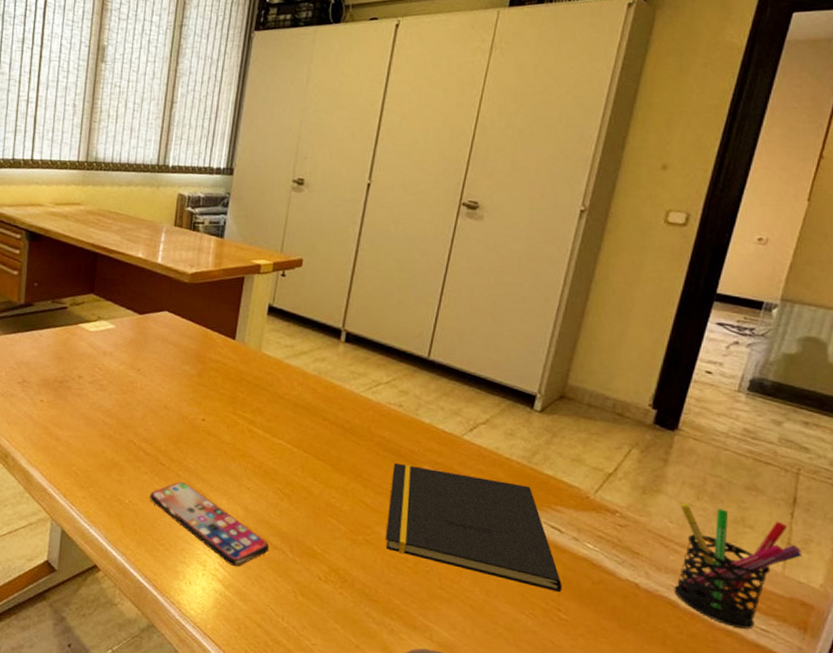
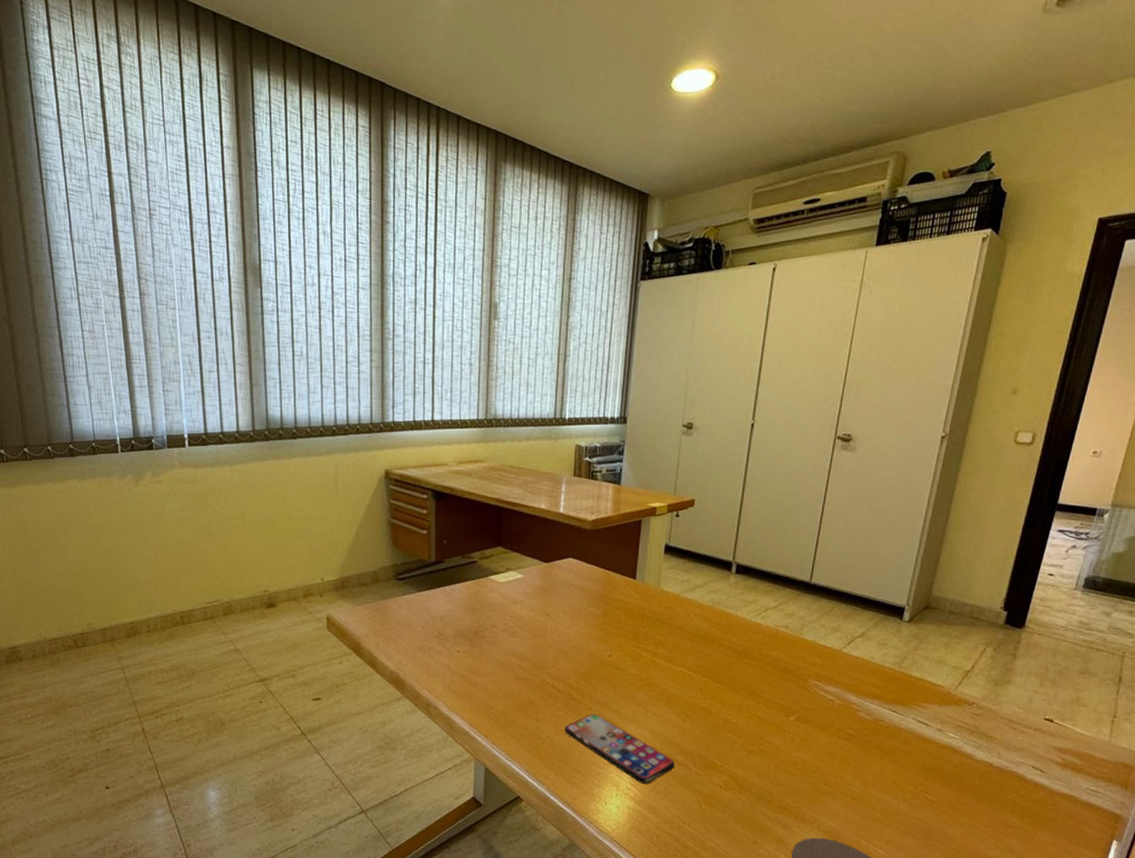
notepad: present [386,462,563,593] -> none [777,678,929,778]
pen holder: present [674,502,803,629] -> none [1021,690,1126,791]

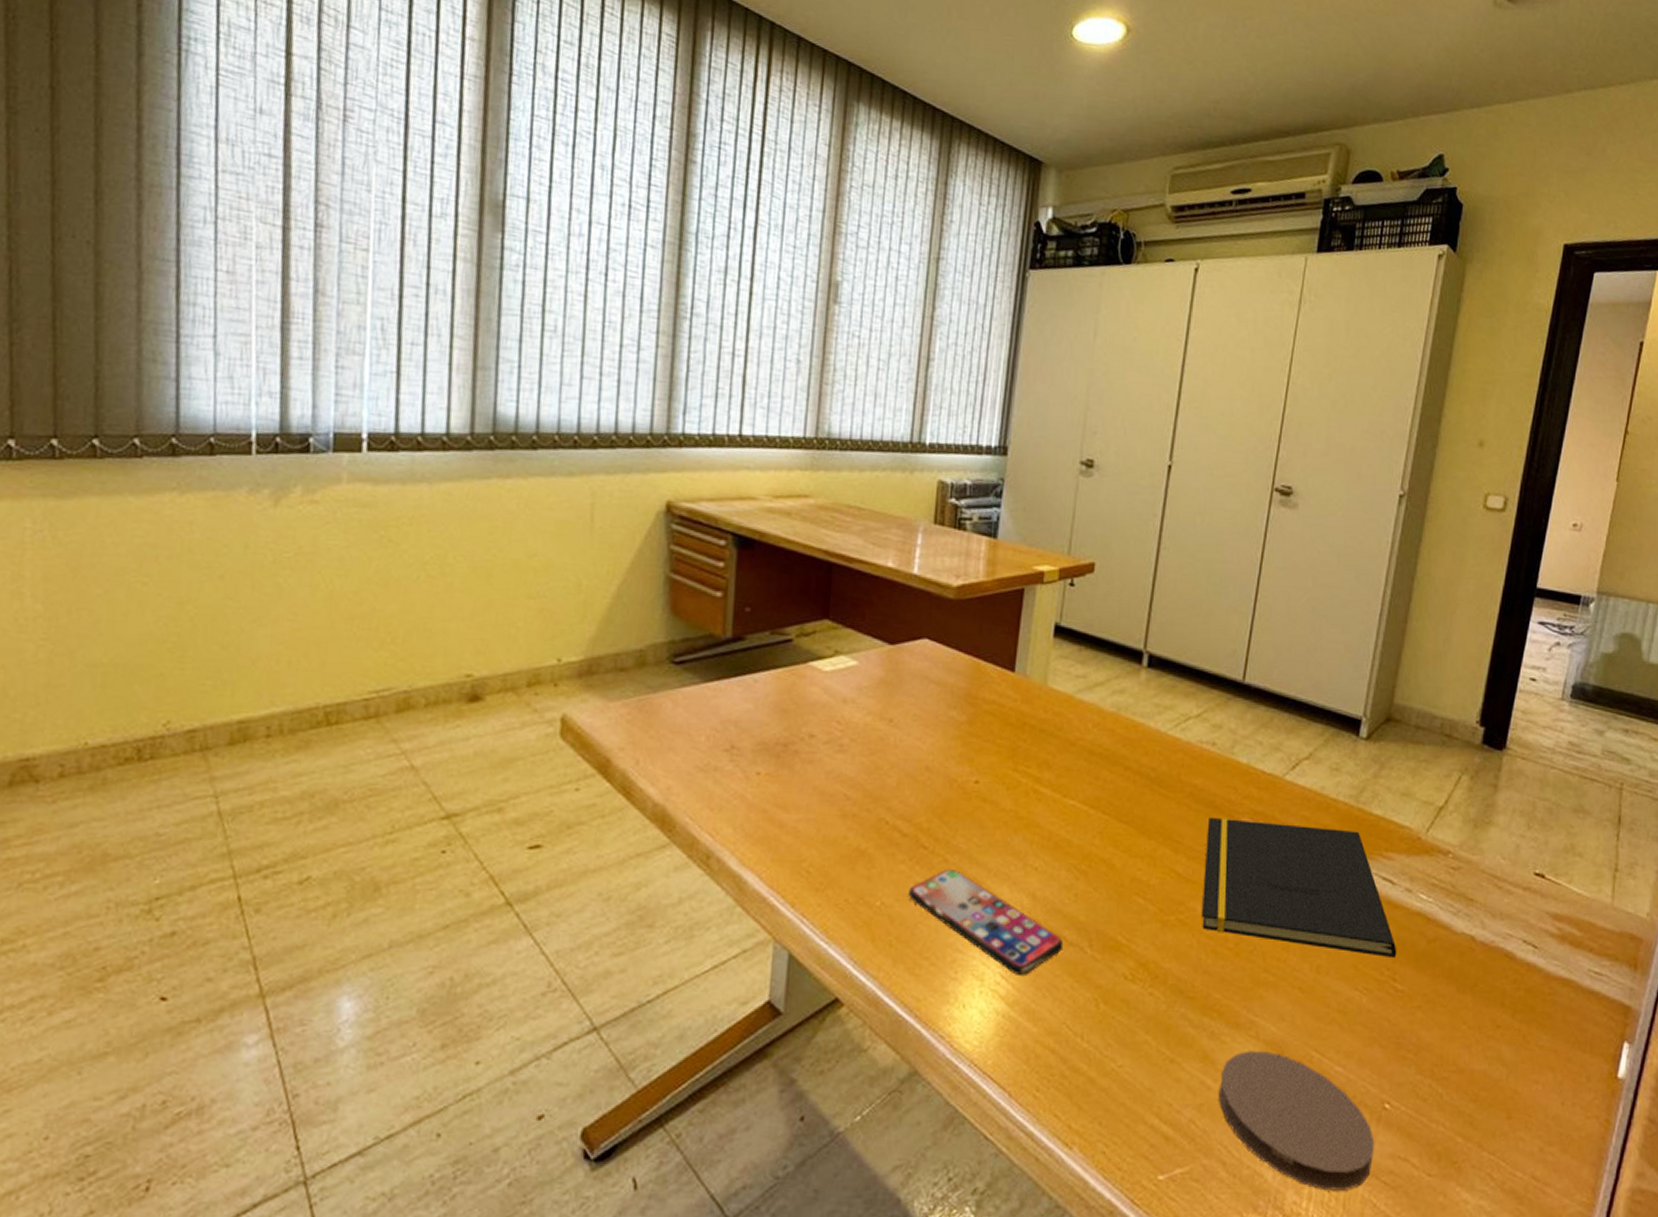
notepad: none [777,678,929,778] -> present [1202,817,1397,959]

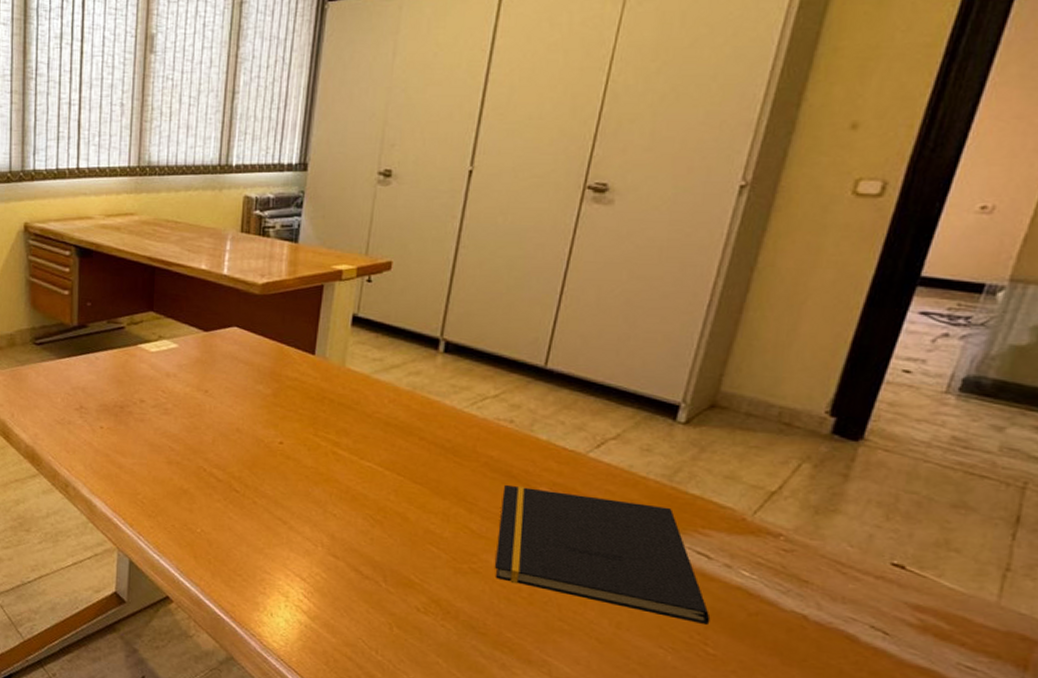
smartphone: present [909,868,1064,975] -> none [224,509,360,598]

